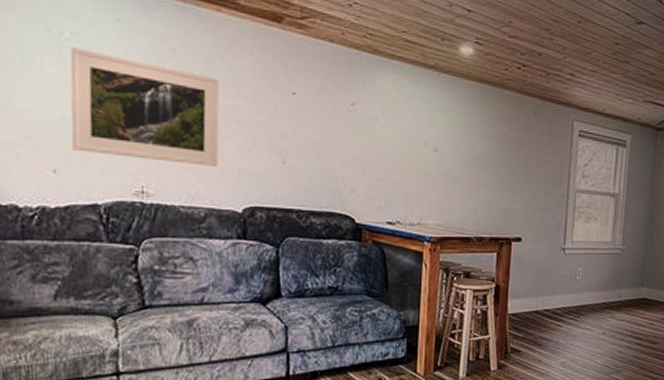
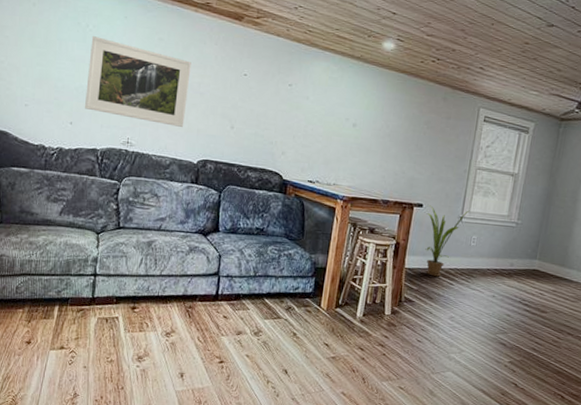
house plant: none [526,238,572,319] -> present [425,205,470,277]

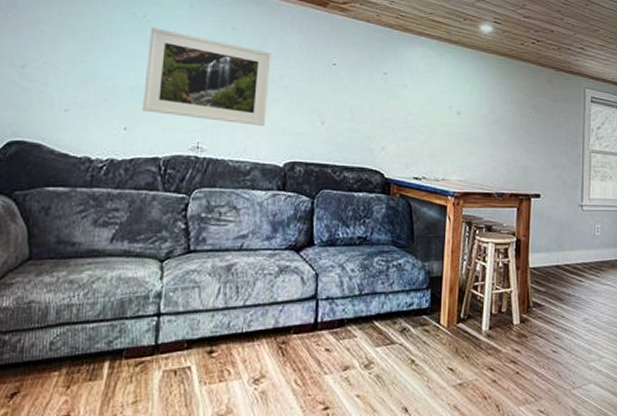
house plant: present [425,205,470,277] -> none [545,195,589,274]

